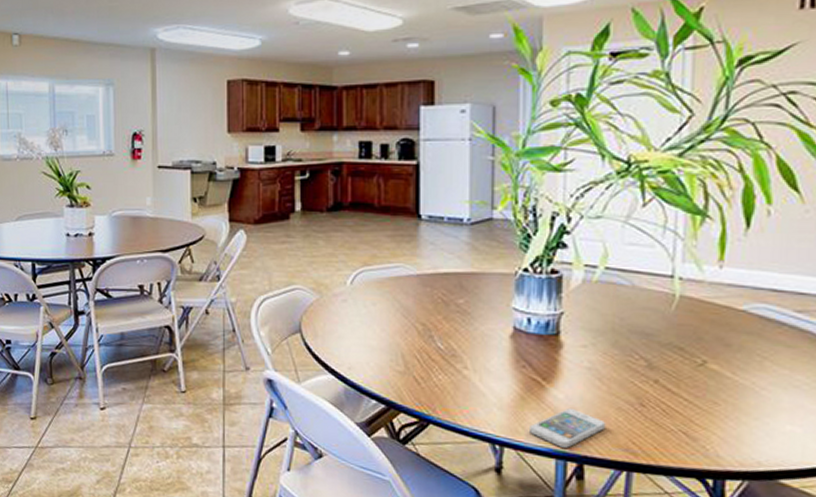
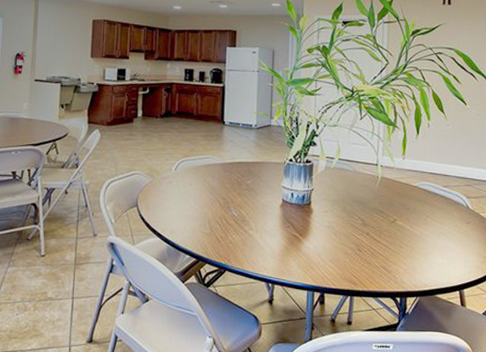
smartphone: present [530,407,606,449] -> none [291,254,338,283]

